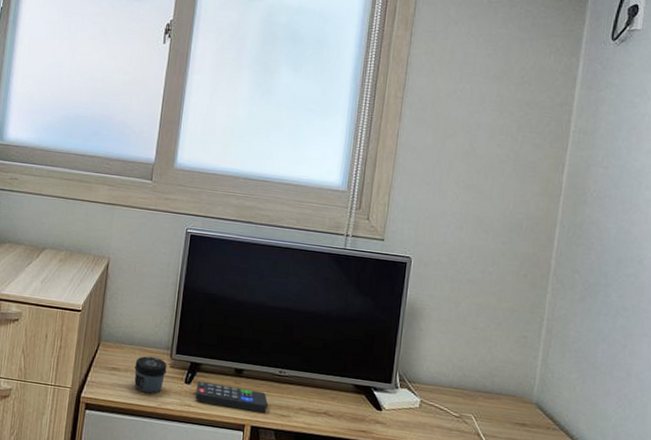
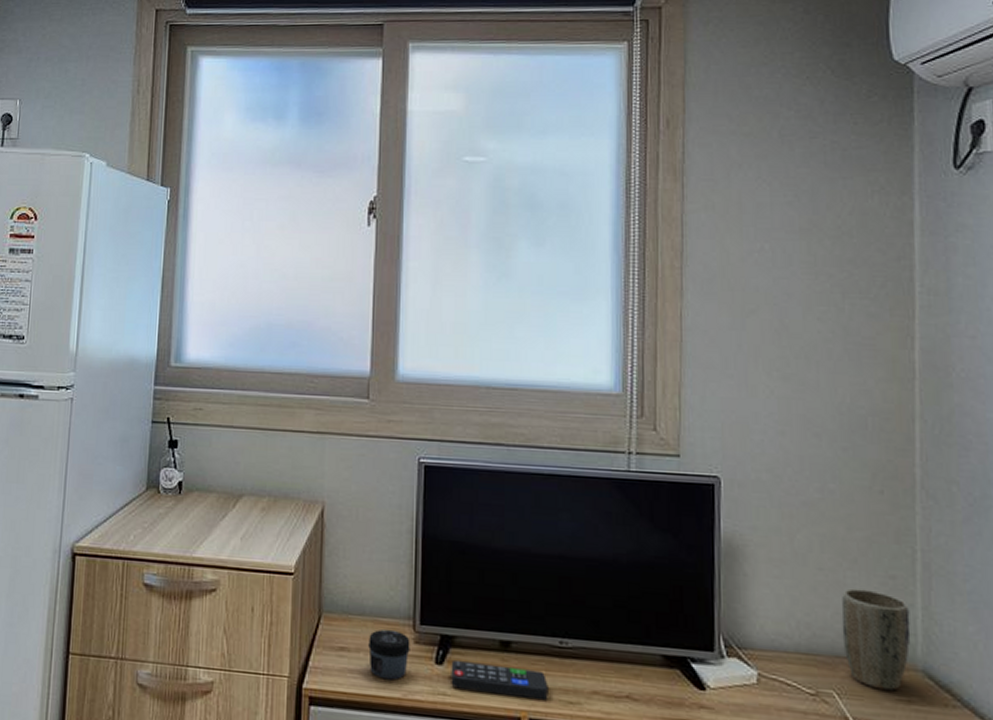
plant pot: none [483,343,533,417] -> present [841,588,911,691]

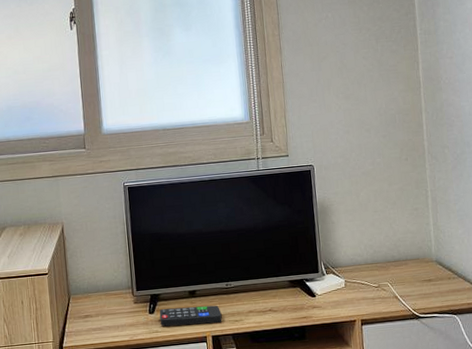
jar: present [368,629,410,681] -> none [103,297,132,331]
plant pot: present [841,588,911,691] -> none [389,219,428,277]

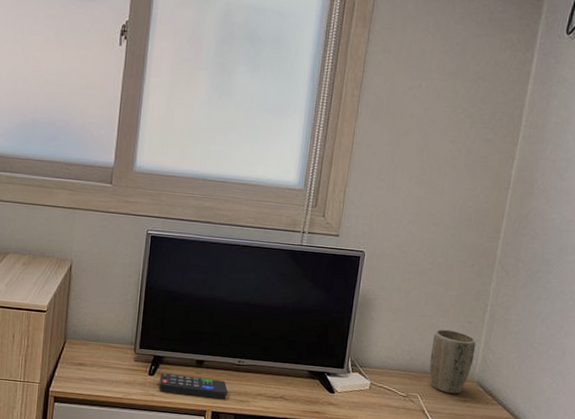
plant pot: none [389,219,428,277] -> present [429,329,476,394]

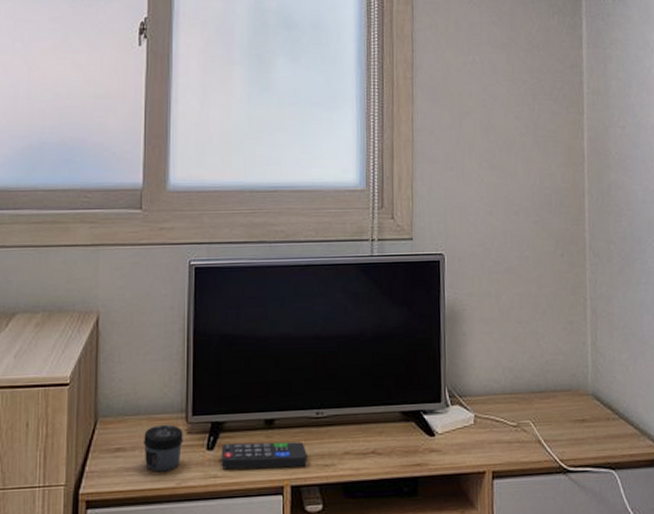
jar: none [100,351,131,386] -> present [144,424,183,472]
plant pot: present [429,329,476,394] -> none [535,335,584,414]

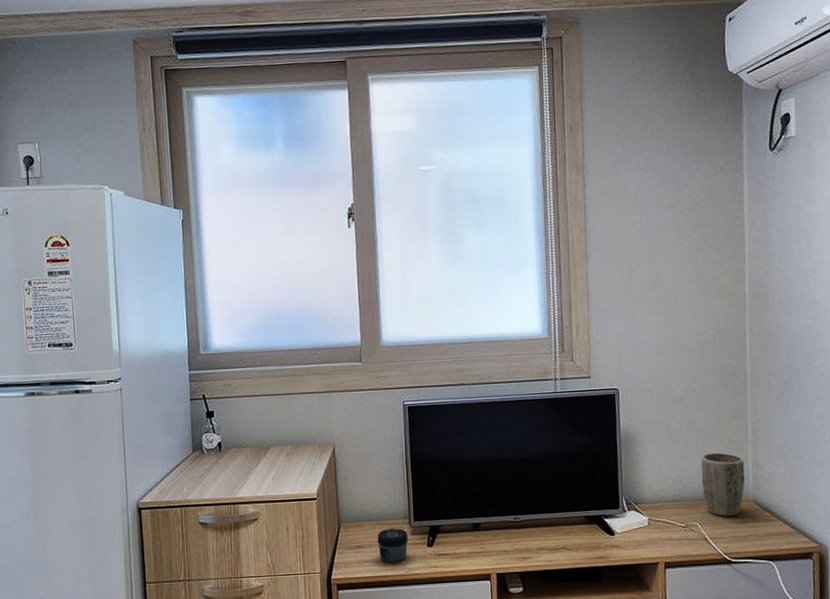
remote control: present [221,441,307,470] -> none [439,540,509,562]
plant pot: none [535,335,584,414] -> present [701,452,745,517]

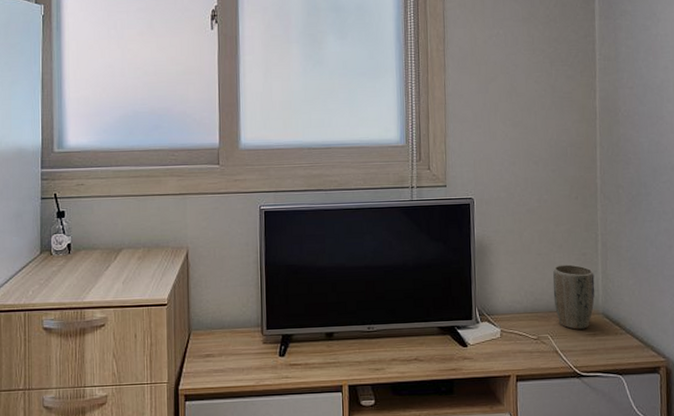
jar: present [377,527,409,564] -> none [228,336,260,374]

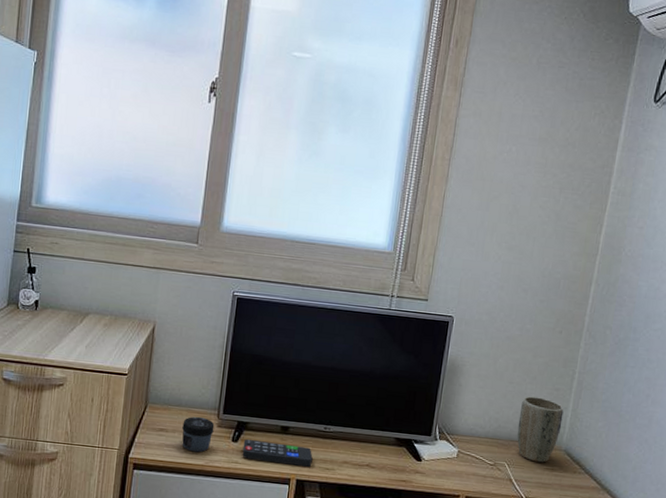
jar: none [228,336,260,374] -> present [182,416,215,453]
remote control: none [291,350,361,372] -> present [242,439,313,468]

